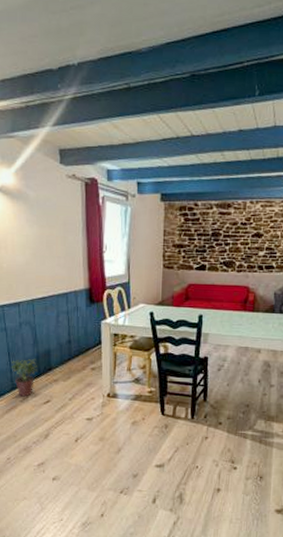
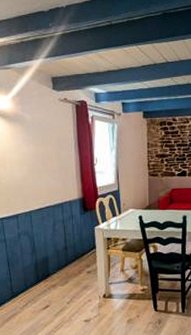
potted plant: present [11,358,37,397] -> none [10,266,36,304]

